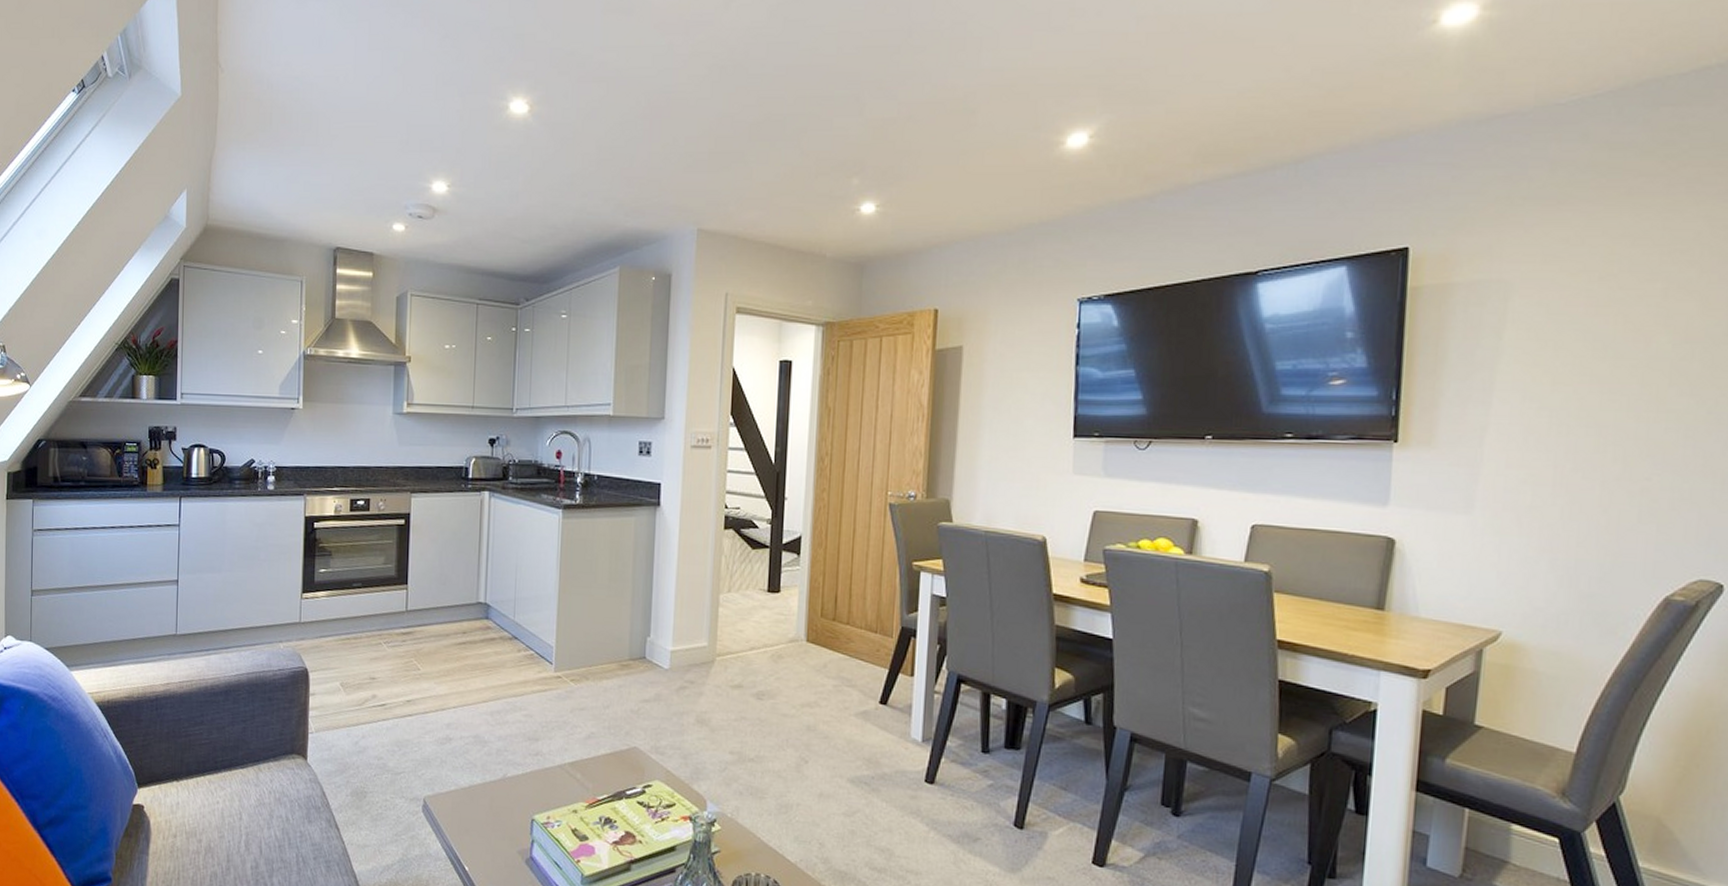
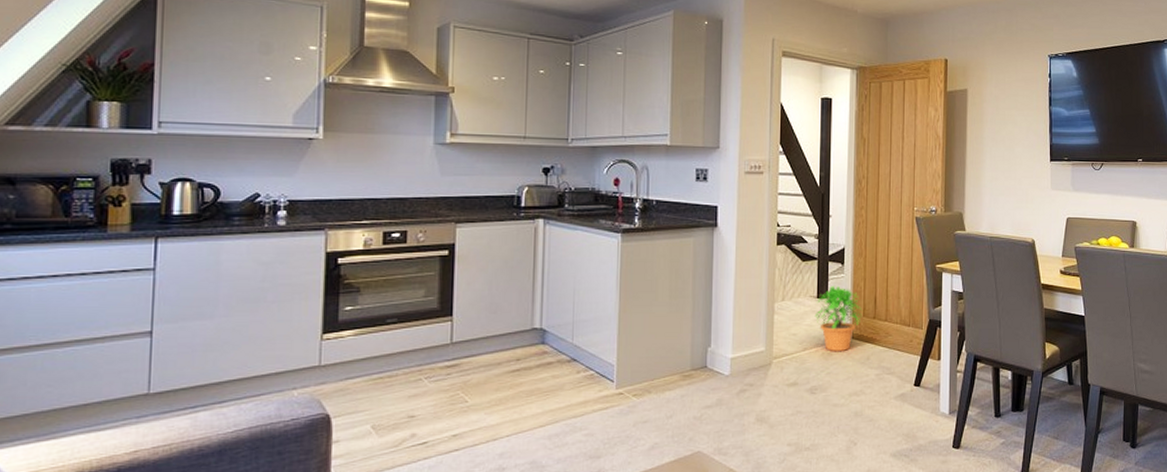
potted plant: none [764,578,819,655] -> present [814,285,862,351]

